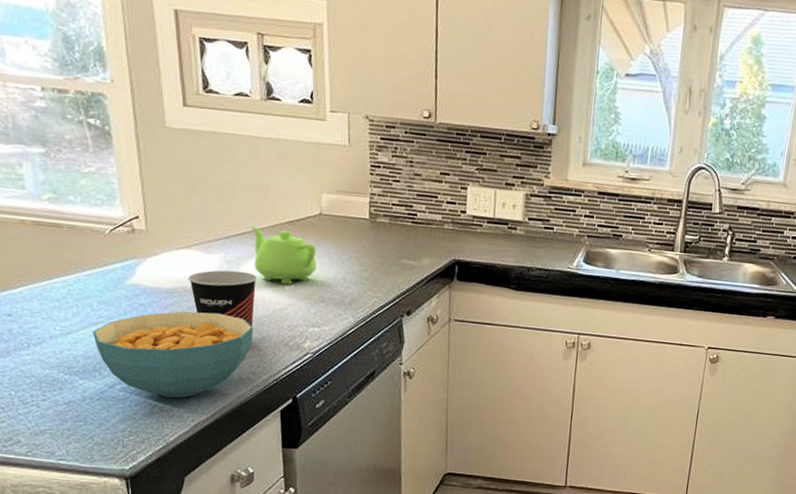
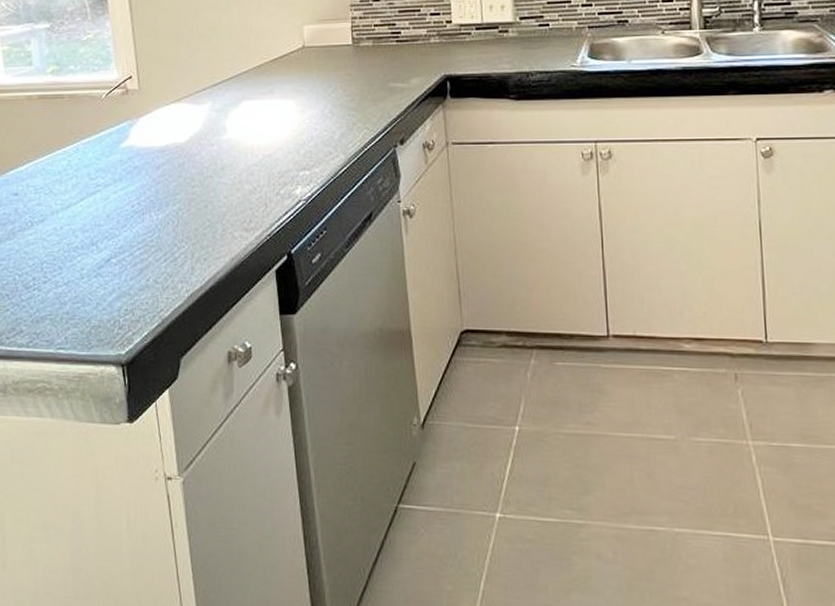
cereal bowl: present [92,311,253,398] -> none [90,167,244,268]
cup: present [188,270,257,327] -> none [178,119,245,178]
teapot: present [251,226,317,285] -> none [237,69,303,128]

